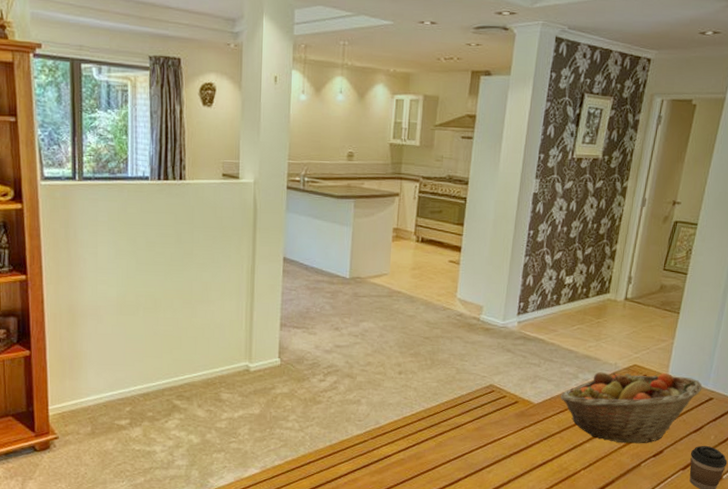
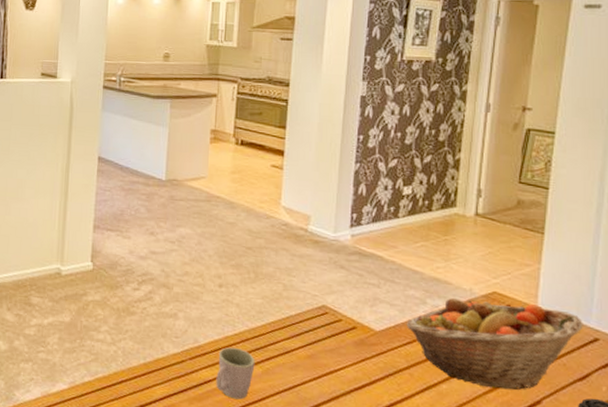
mug: none [395,425,430,470] -> present [216,347,255,400]

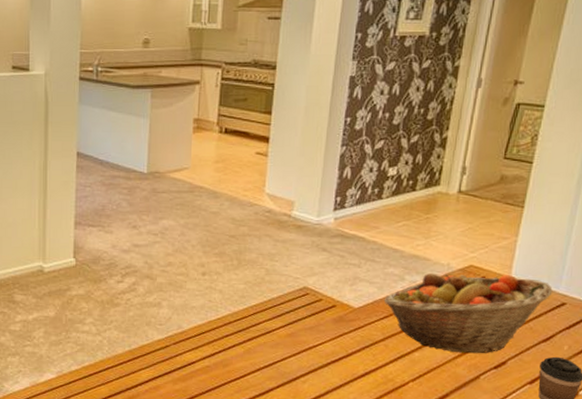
mug: present [216,347,255,400] -> none [199,330,237,378]

